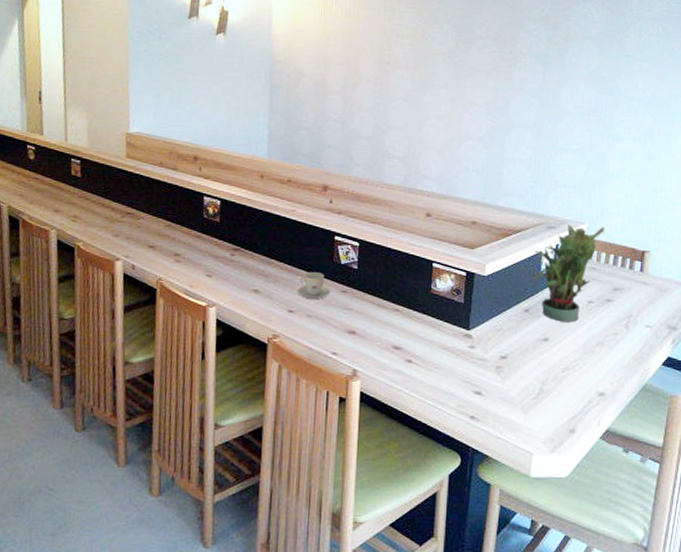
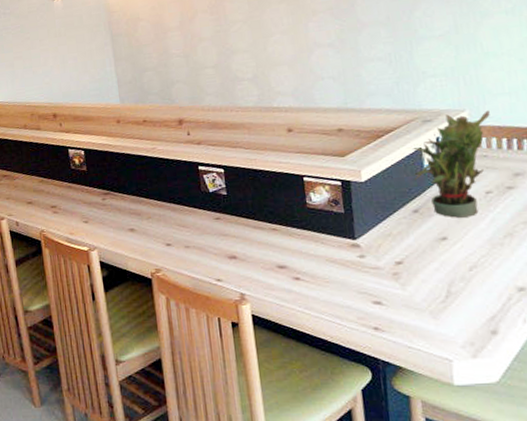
teacup: present [297,272,330,299] -> none [170,204,204,230]

